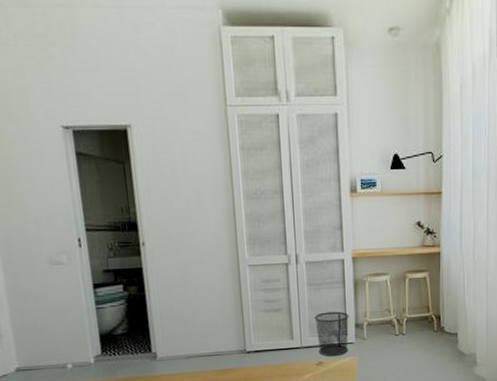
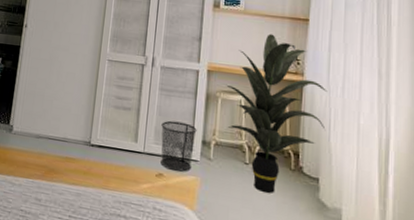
indoor plant: none [371,211,461,356] -> present [226,33,328,194]

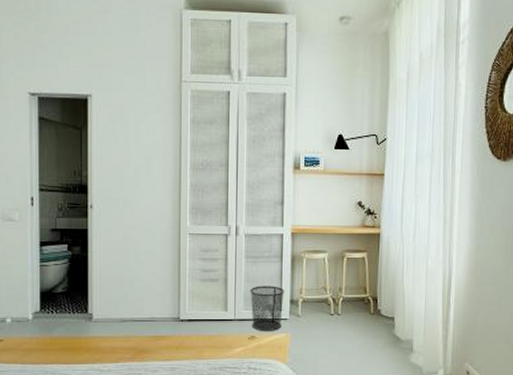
indoor plant: present [226,33,328,194] -> none [310,191,401,338]

